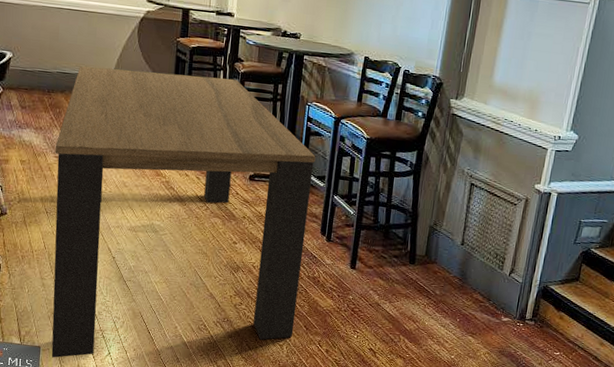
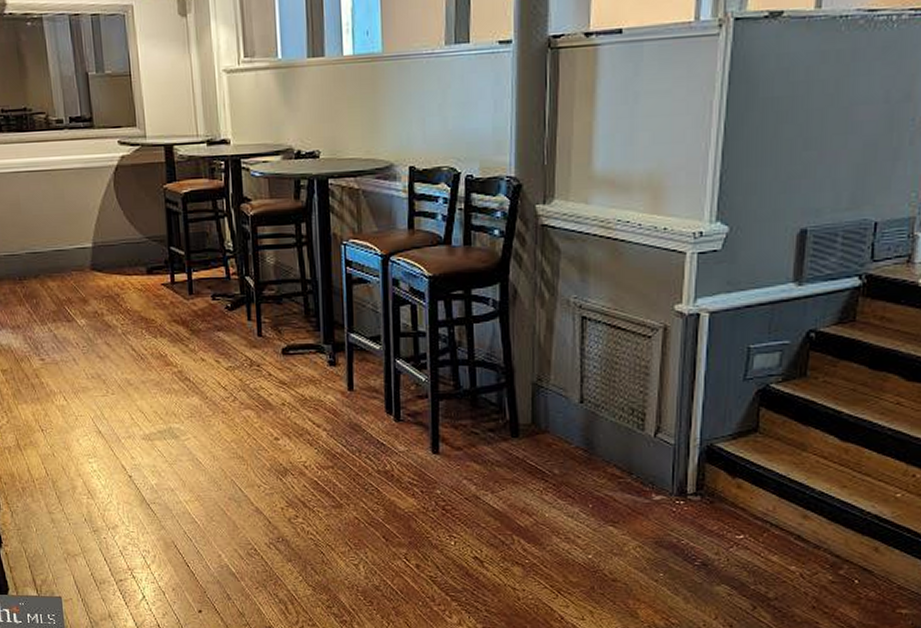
dining table: present [51,66,316,358] -> none [38,225,370,609]

